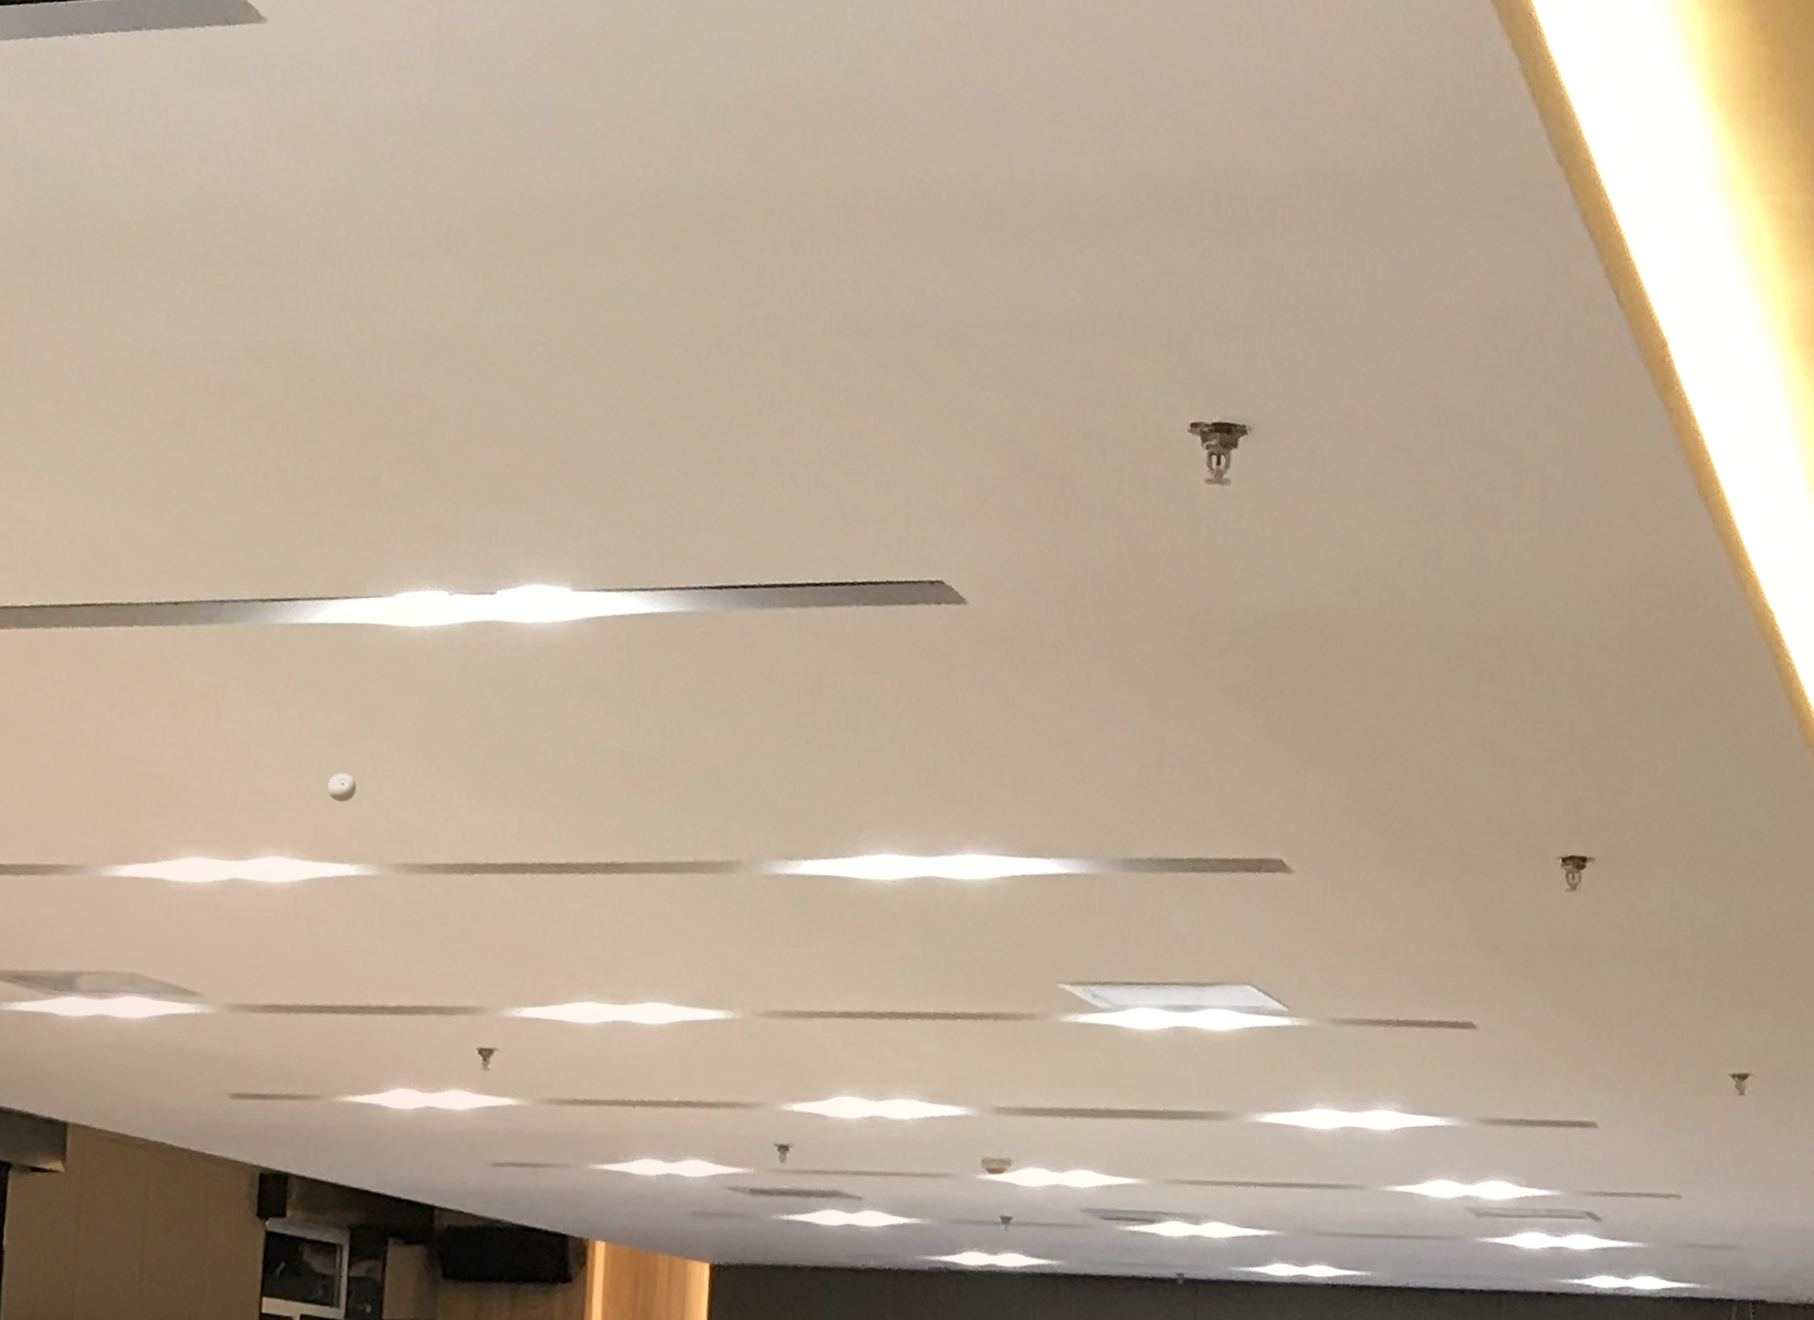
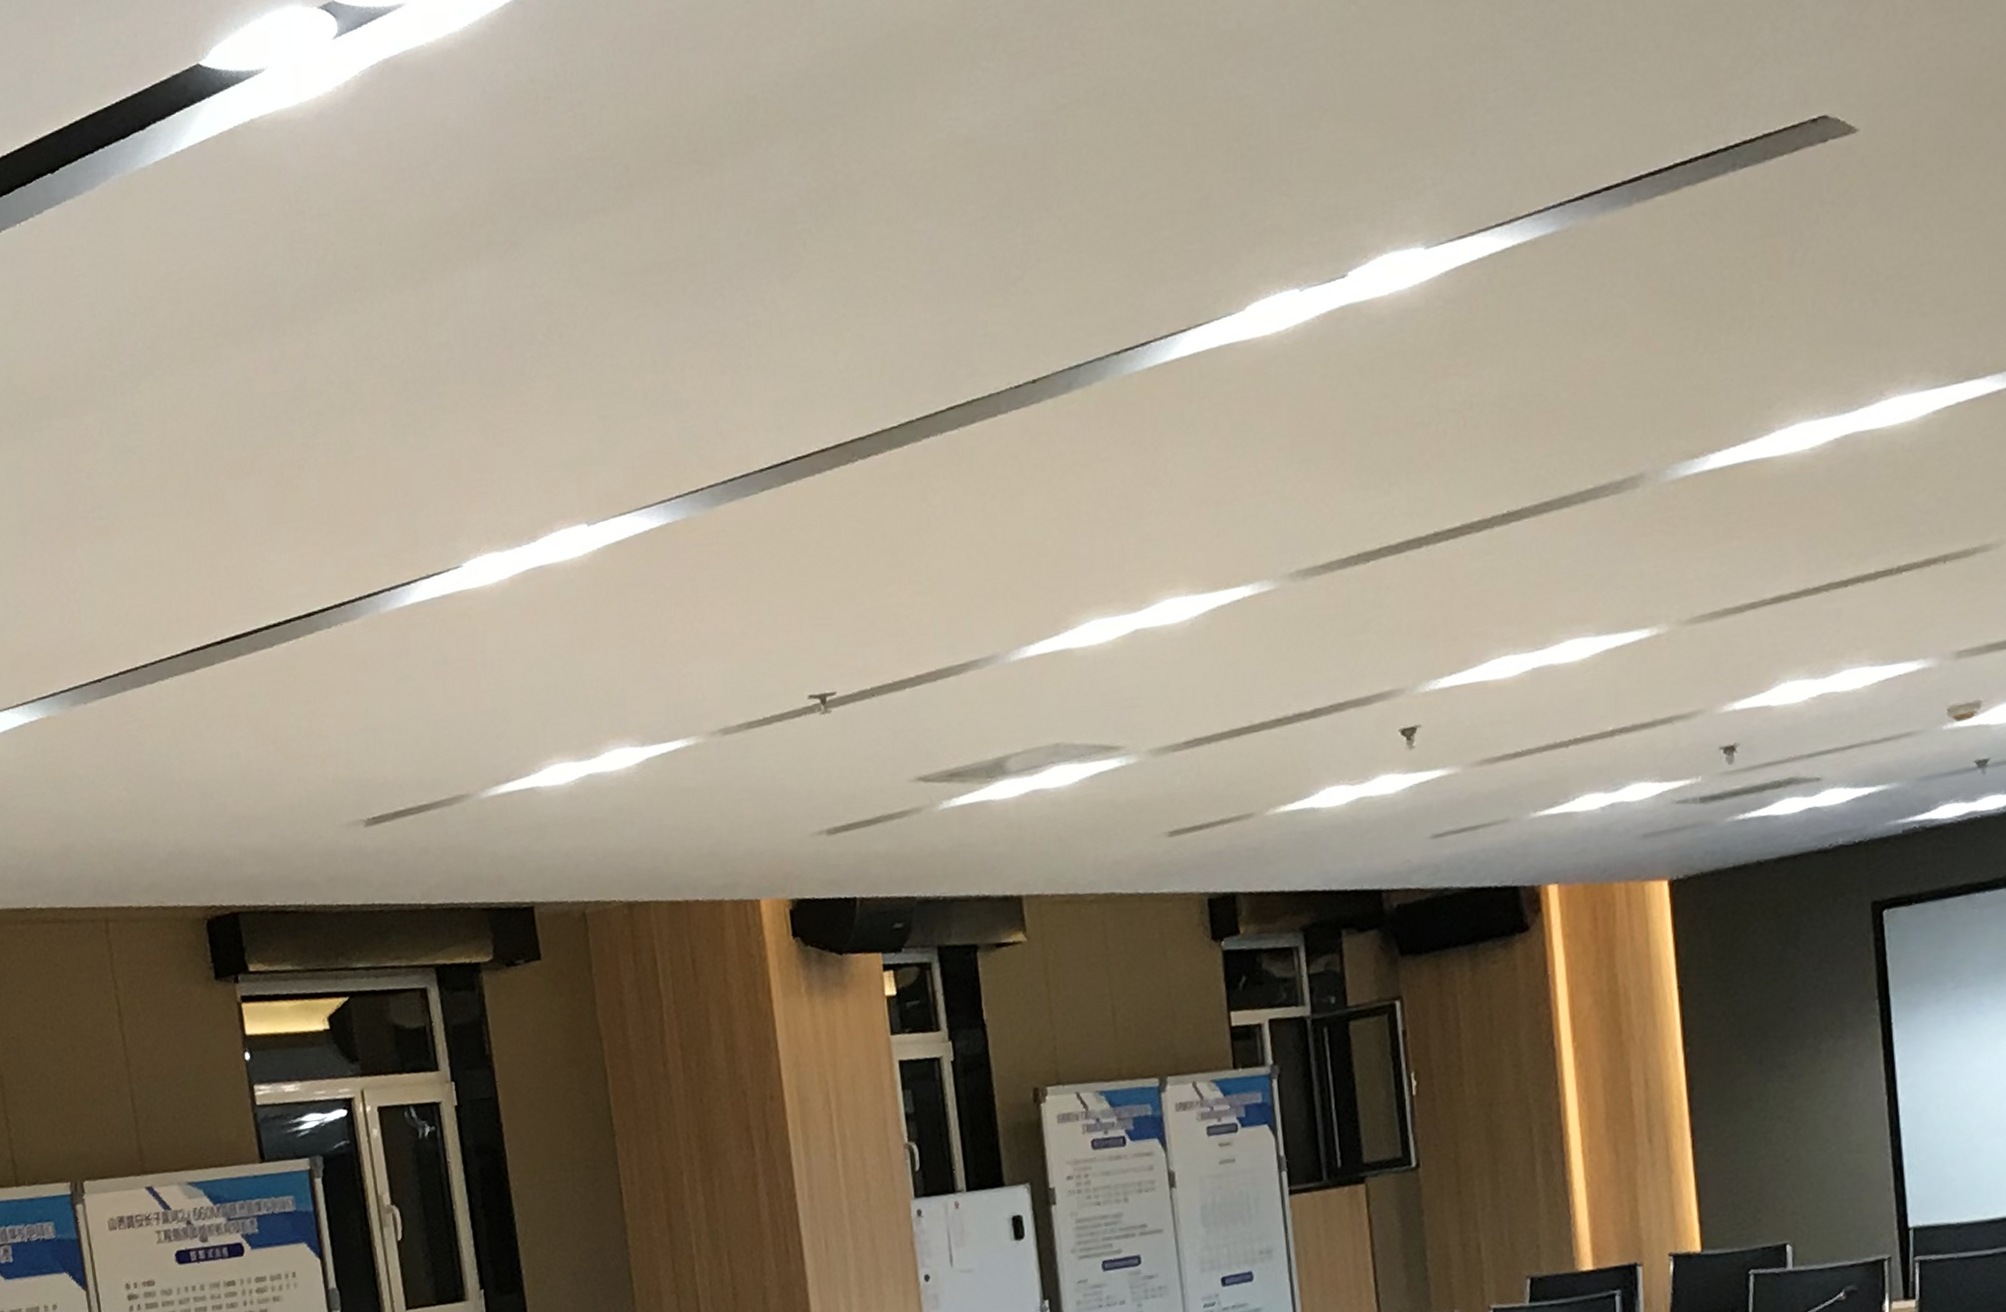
eyeball: present [327,773,356,802] -> none [1210,499,1239,529]

